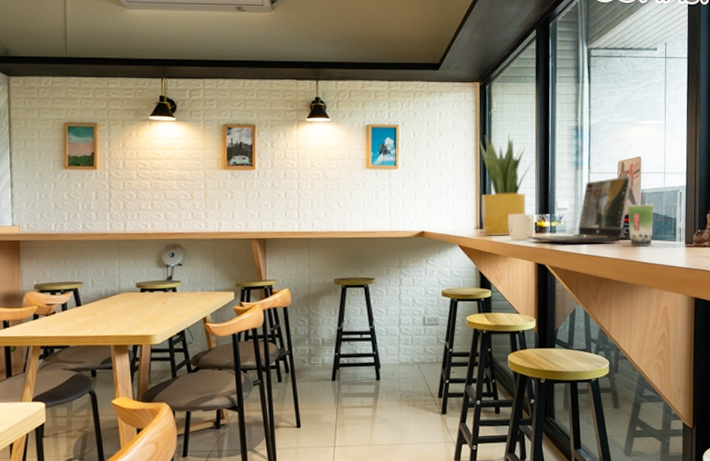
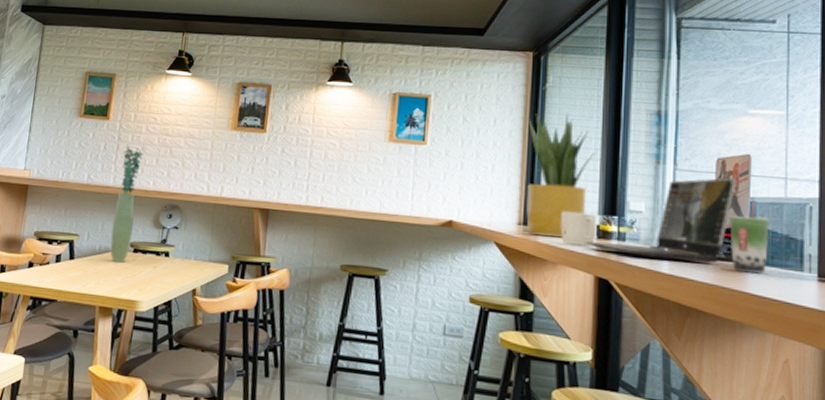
vase: none [115,191,138,304] -> present [110,144,144,264]

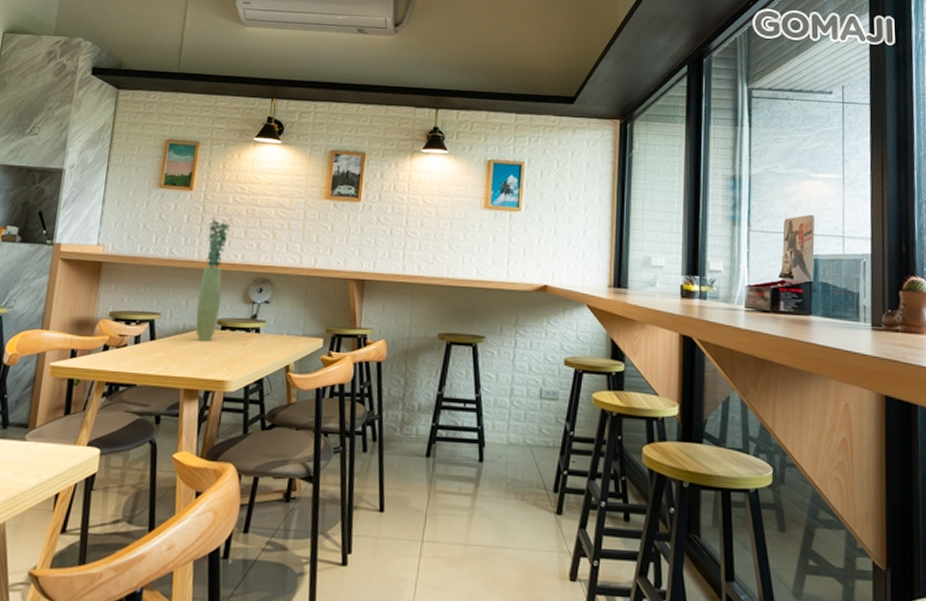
planter: present [526,113,597,238] -> none [615,178,680,299]
mug: present [561,212,597,246] -> none [649,274,680,306]
laptop computer: present [585,177,737,264] -> none [671,237,803,318]
beverage cup: present [728,200,771,273] -> none [795,257,832,324]

